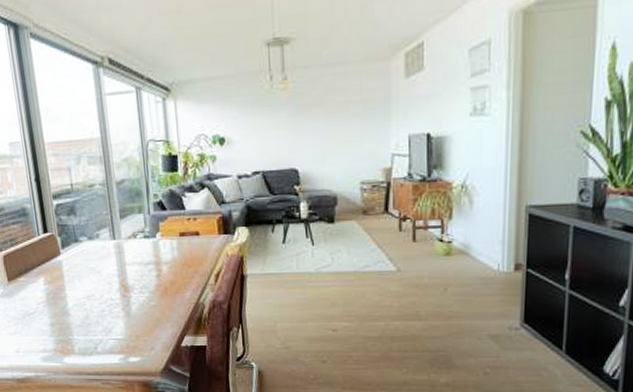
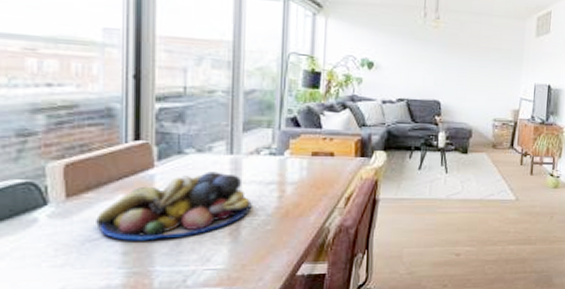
fruit bowl: none [29,255,137,315] -> present [96,171,252,241]

